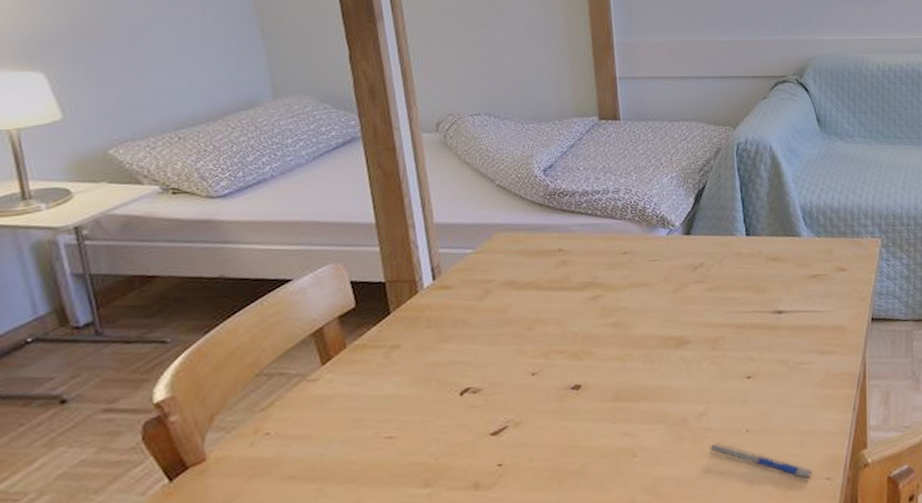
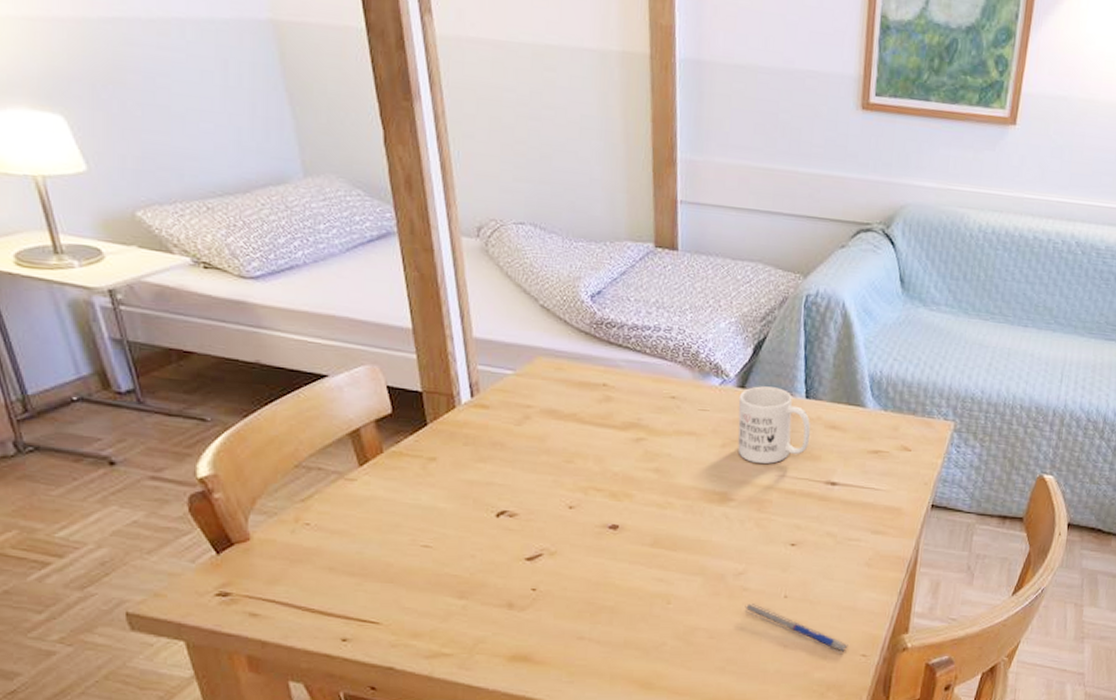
mug: none [685,230,754,303] -> present [737,386,811,464]

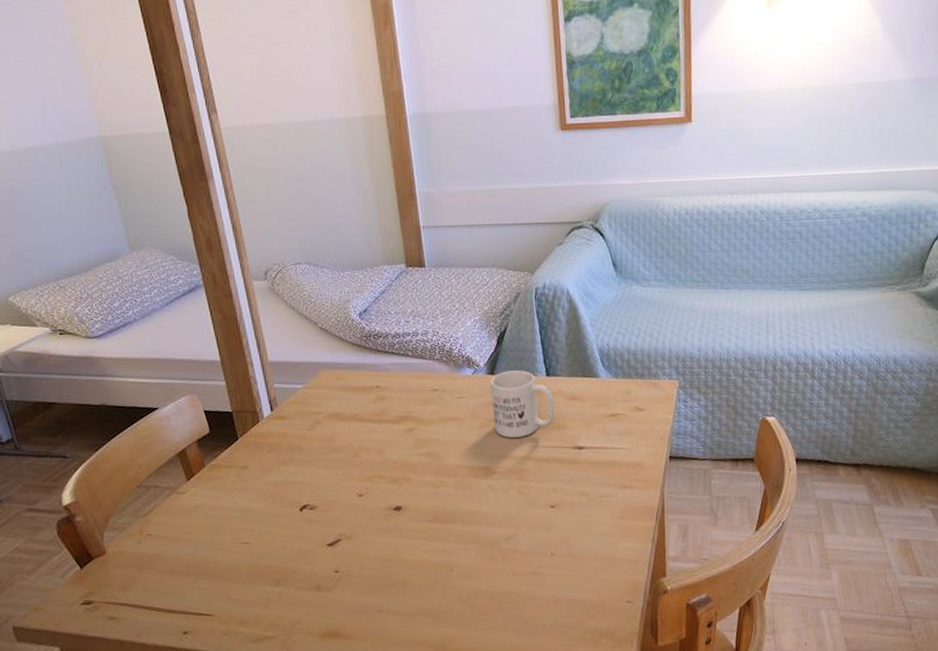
pen: present [744,604,849,653] -> none [517,564,614,602]

